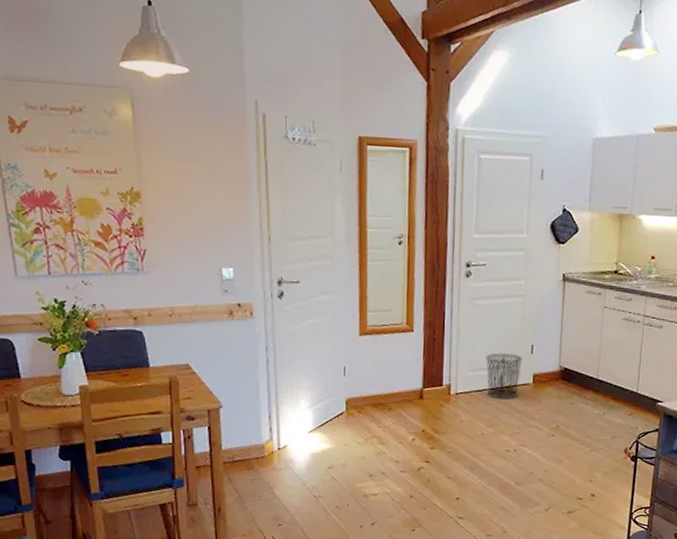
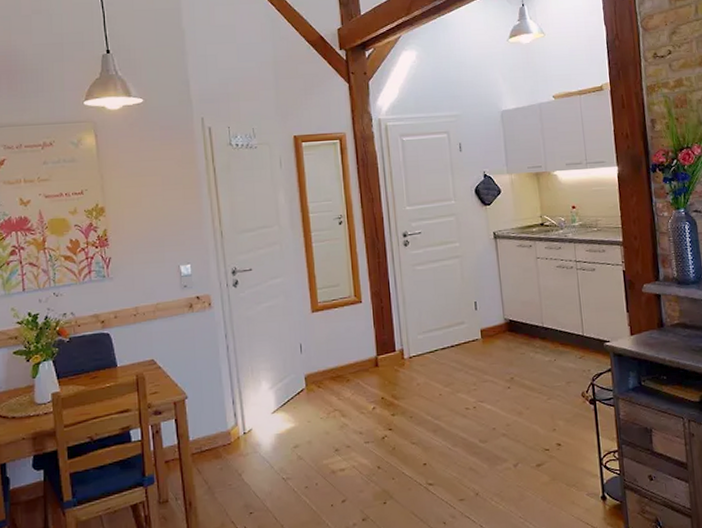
waste bin: present [485,353,522,399] -> none [433,312,470,358]

